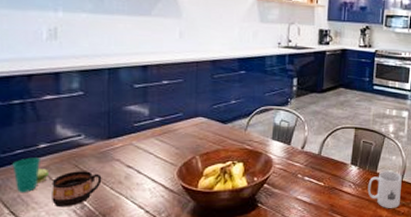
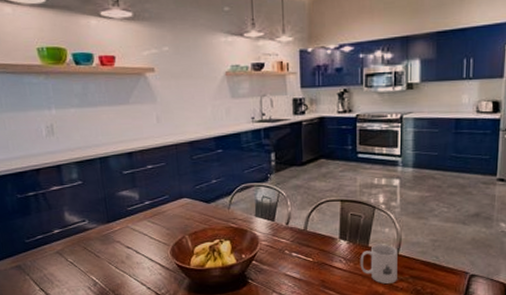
cup: present [12,157,48,193] -> none [36,242,65,273]
cup: present [52,171,102,208] -> none [68,252,108,285]

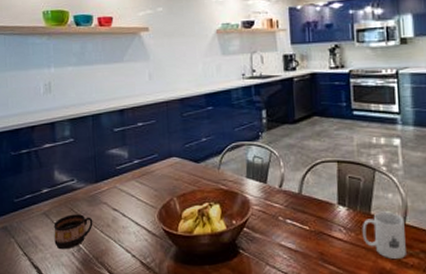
cup: none [68,252,108,285] -> present [53,214,93,250]

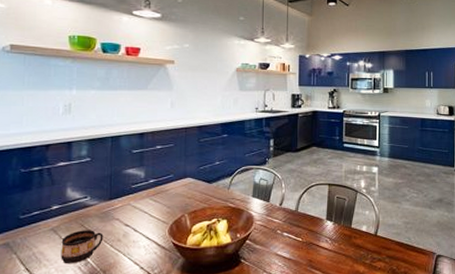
mug: present [362,211,406,259] -> none [344,225,376,263]

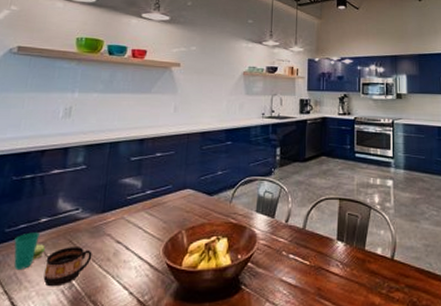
cup: none [29,218,59,251] -> present [14,232,45,271]

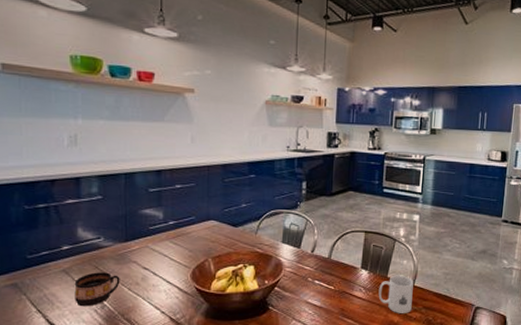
cup: present [14,232,45,271] -> none [38,259,71,293]
mug: none [356,247,393,293] -> present [378,275,414,313]

